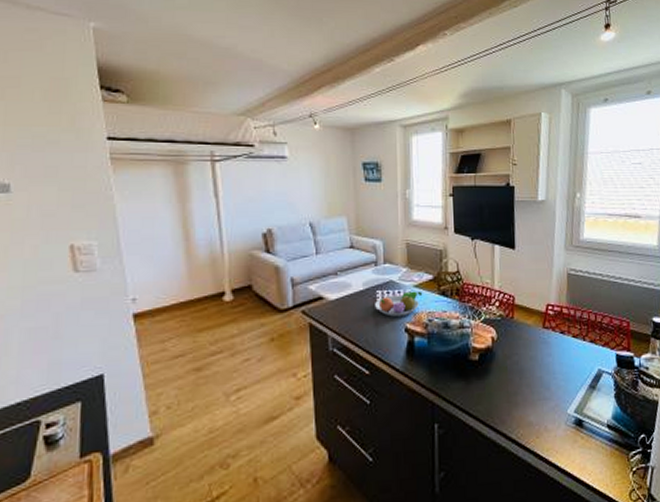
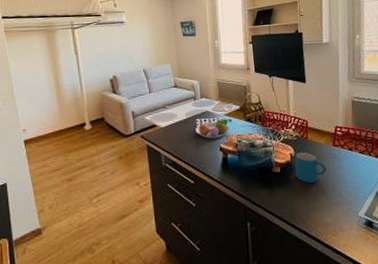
mug: none [497,334,534,374] -> present [295,151,327,183]

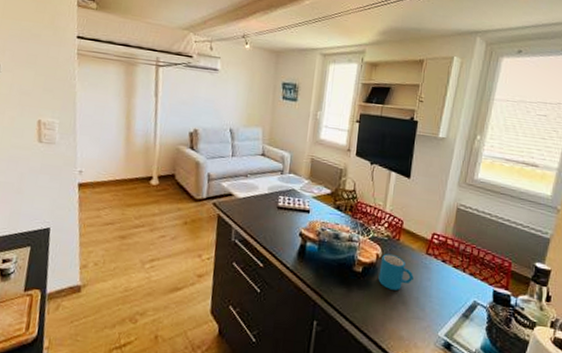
fruit bowl: present [195,118,233,139] -> none [276,200,320,222]

